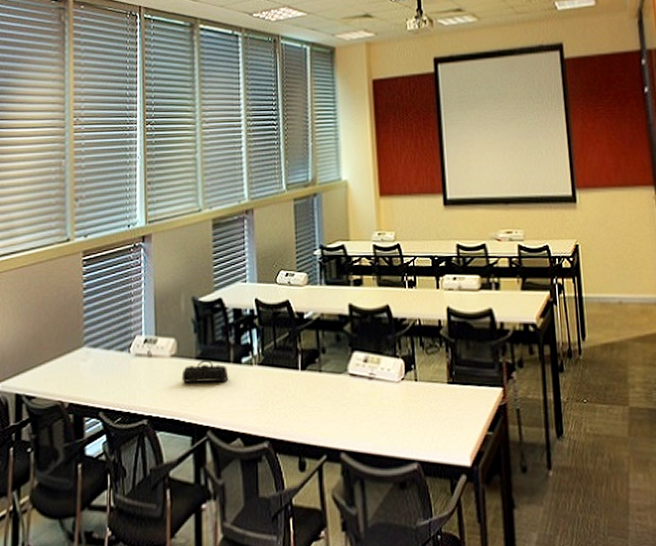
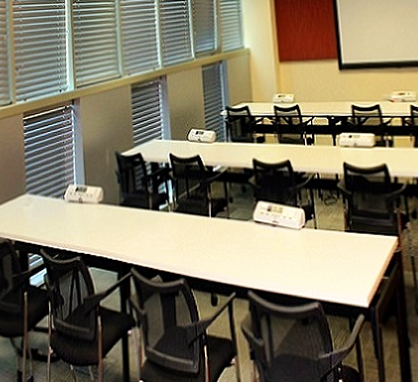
pencil case: present [181,359,229,383] -> none [108,206,149,226]

